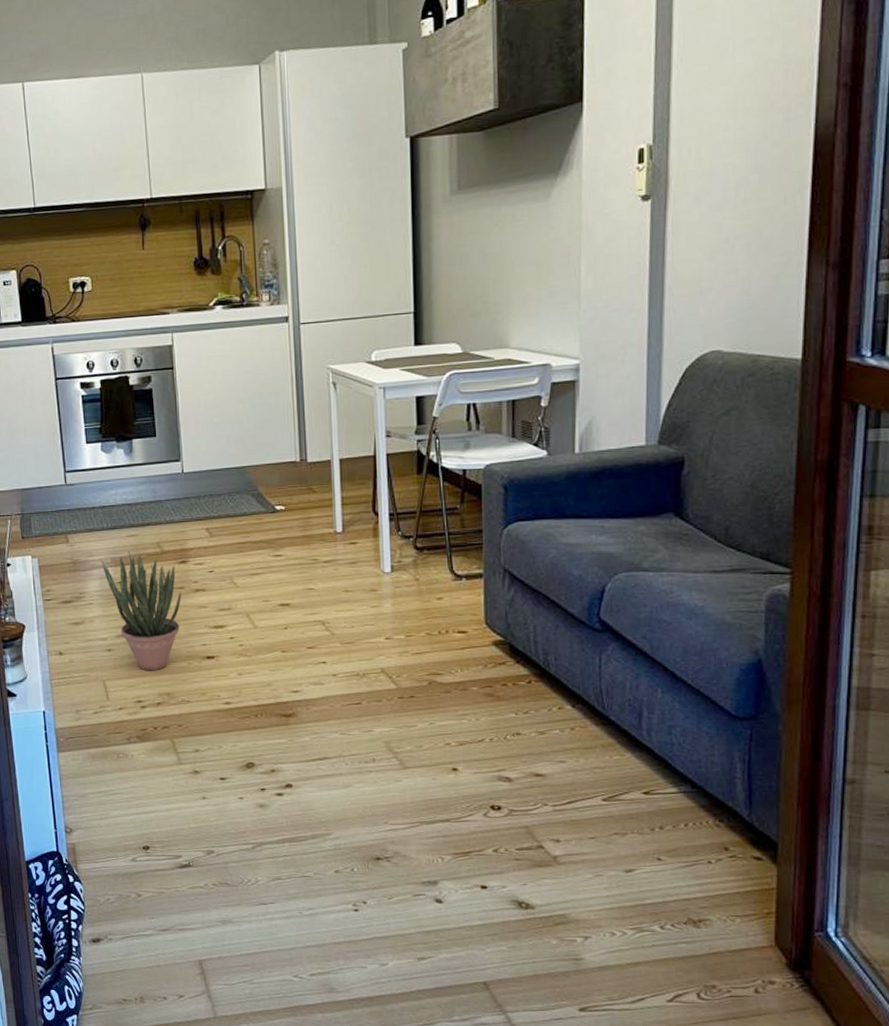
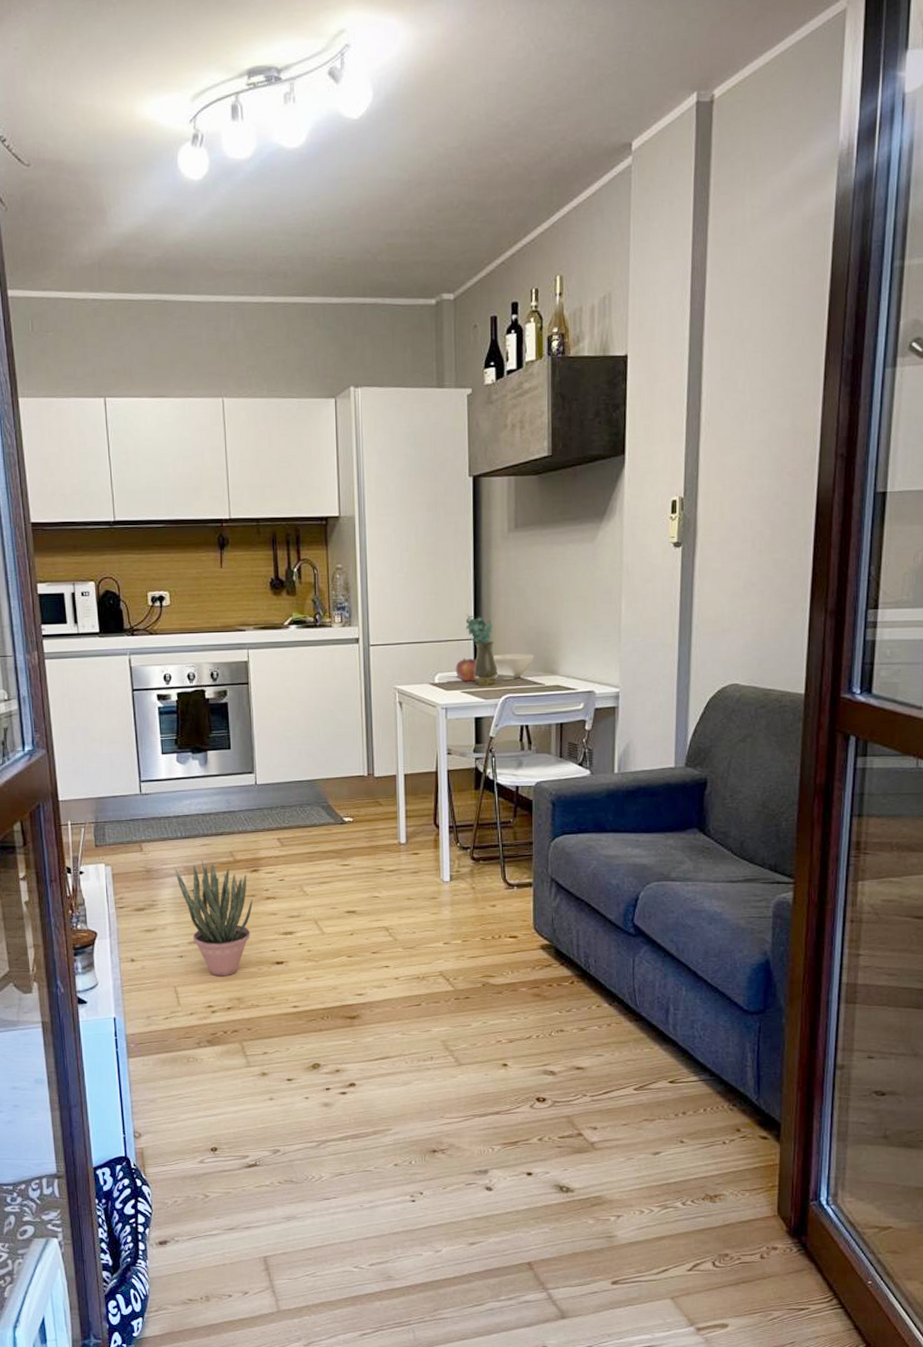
fruit: none [393,333,418,360] -> present [455,658,477,683]
vase: none [404,285,441,364] -> present [465,614,498,687]
bowl: none [435,325,482,355] -> present [492,653,535,680]

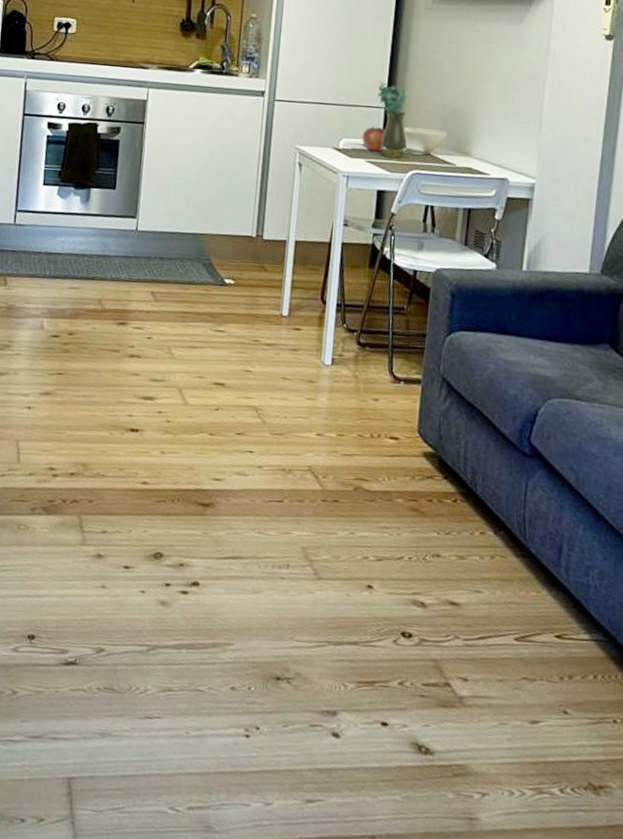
potted plant: present [175,859,253,977] -> none [37,303,115,437]

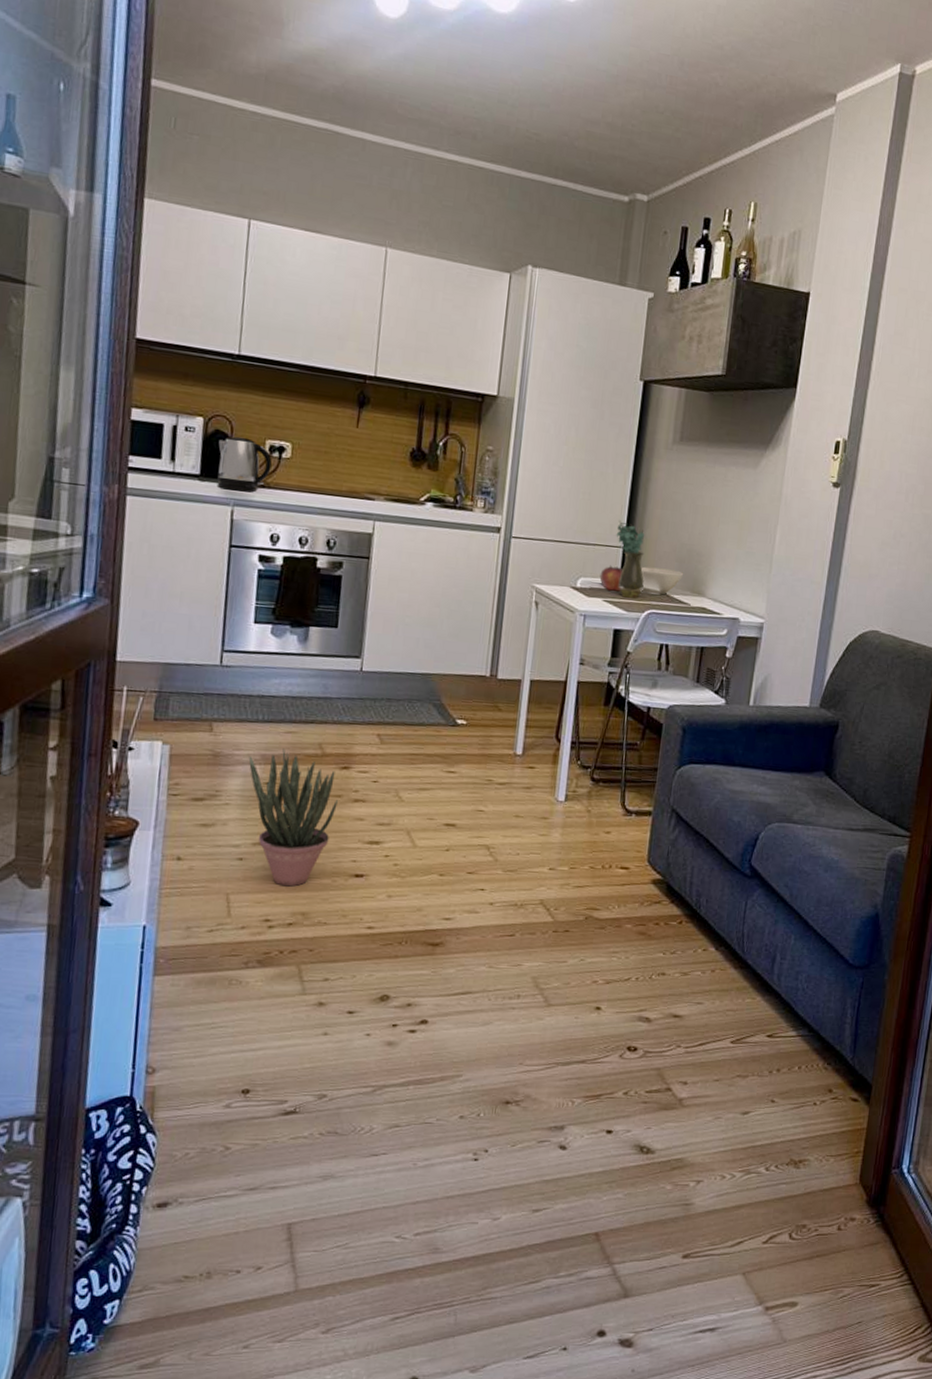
kettle: none [13,15,60,66] -> present [216,436,272,493]
potted plant: none [37,303,115,437] -> present [248,748,338,887]

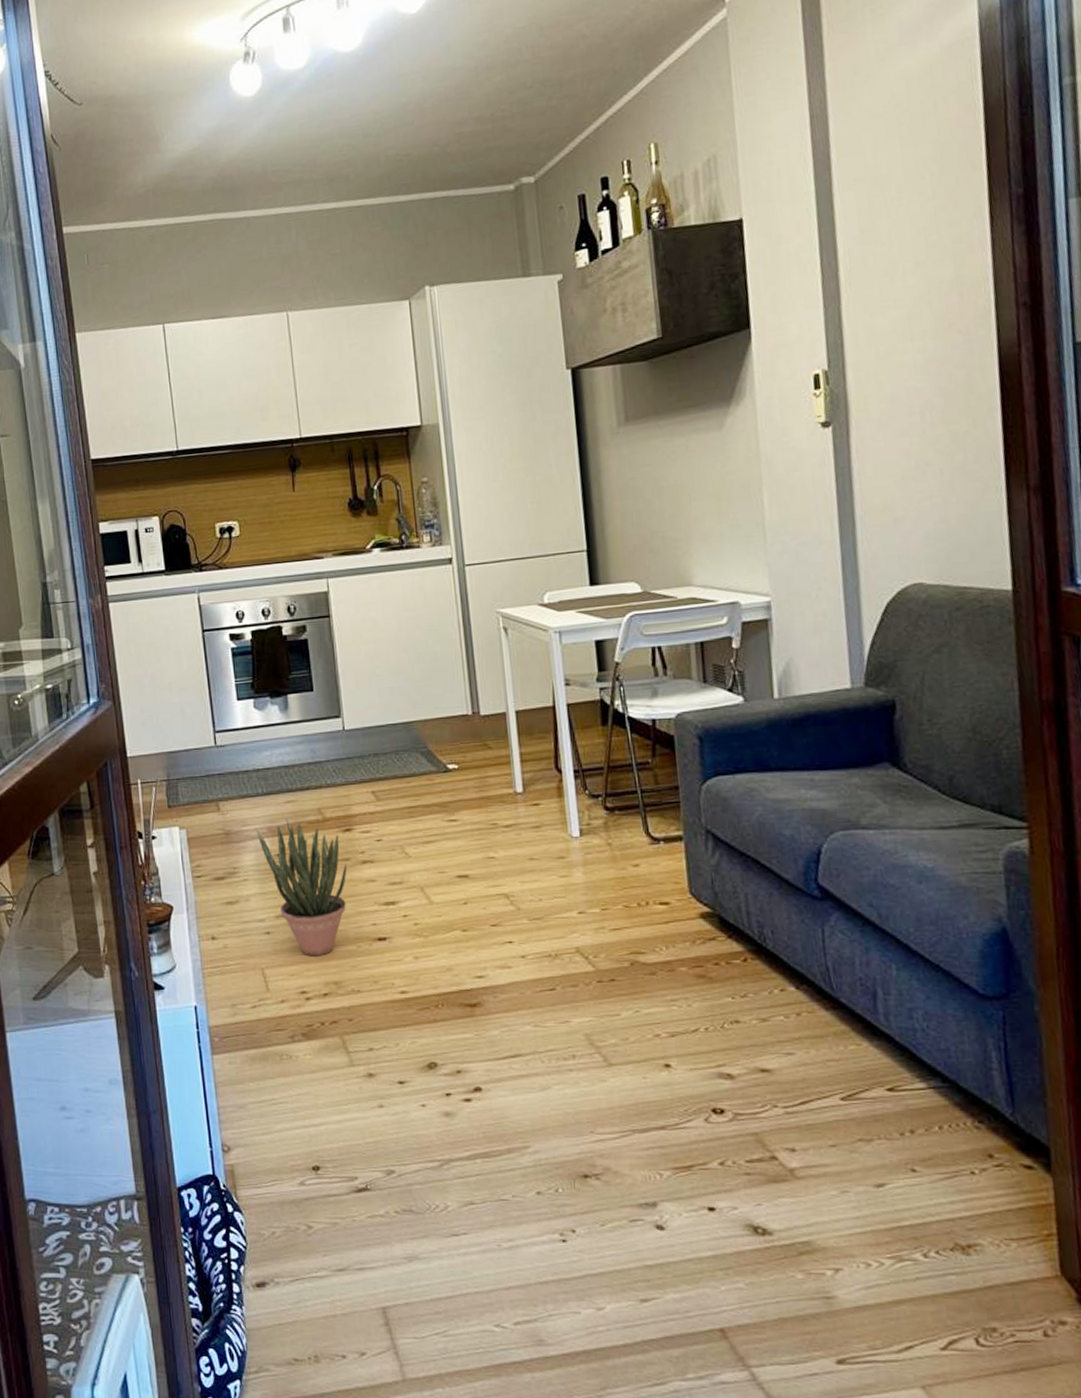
kettle: present [216,436,272,493] -> none [175,525,225,579]
fruit: present [599,565,624,593] -> none [567,572,594,601]
vase: present [616,520,644,599] -> none [575,522,619,605]
bowl: present [640,566,684,595] -> none [610,562,662,595]

